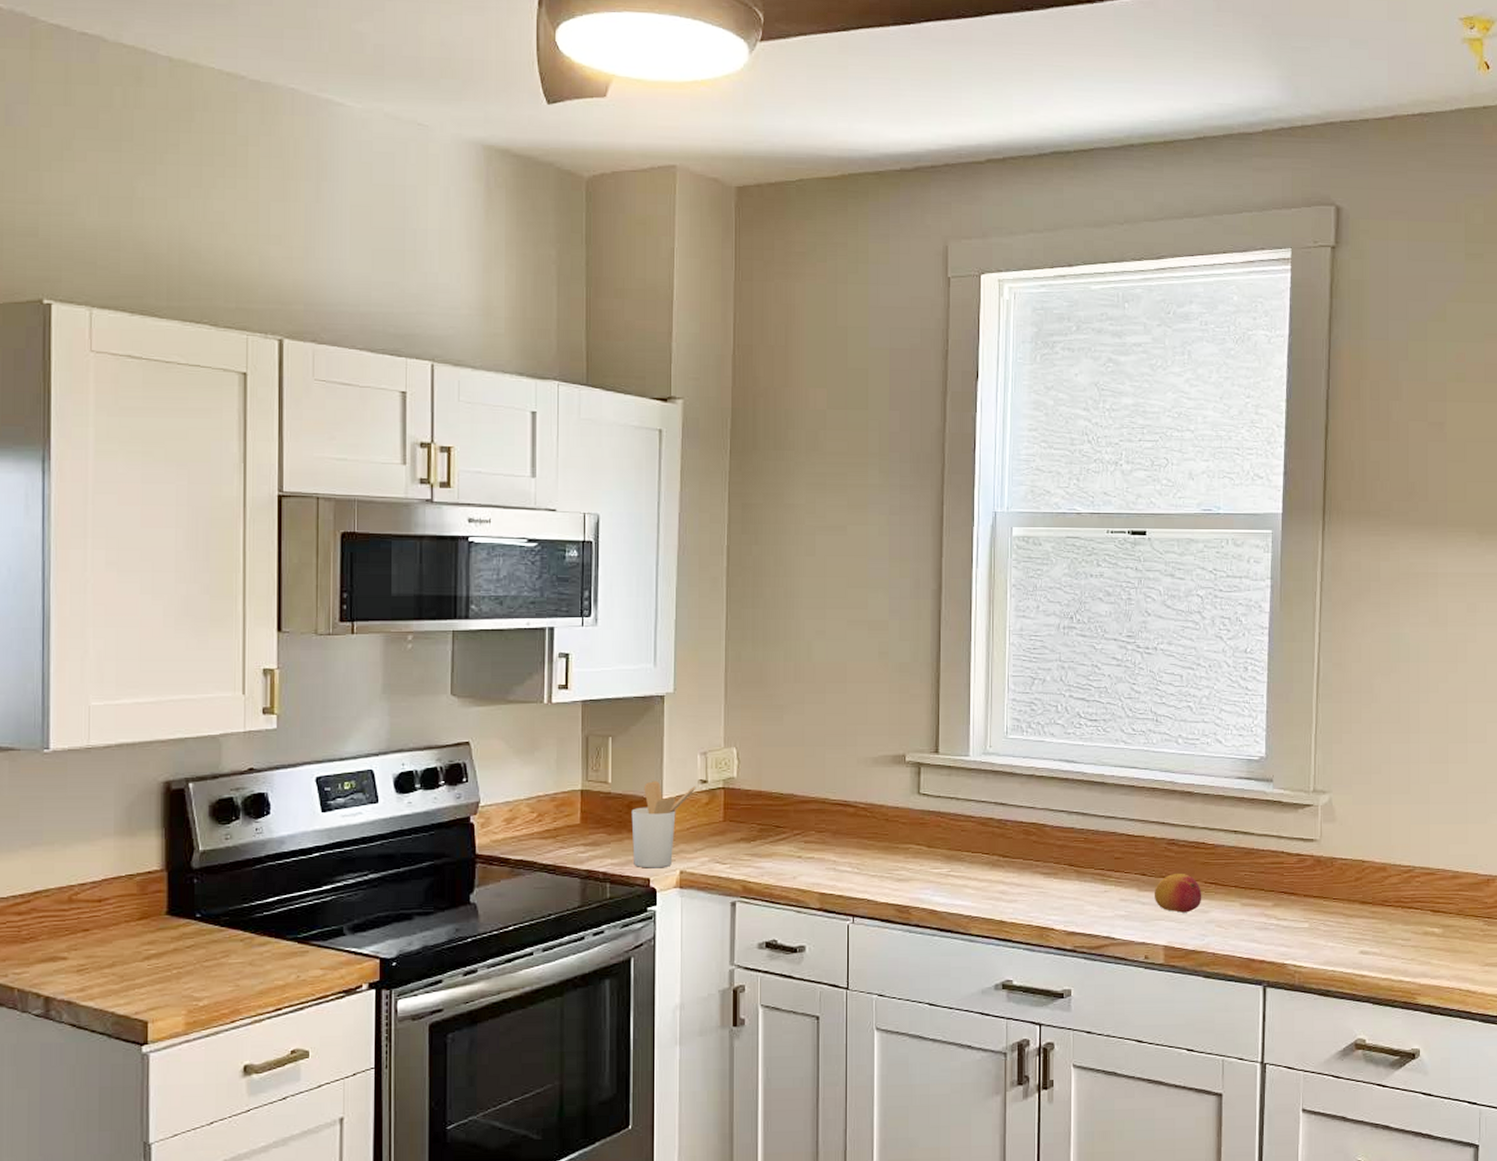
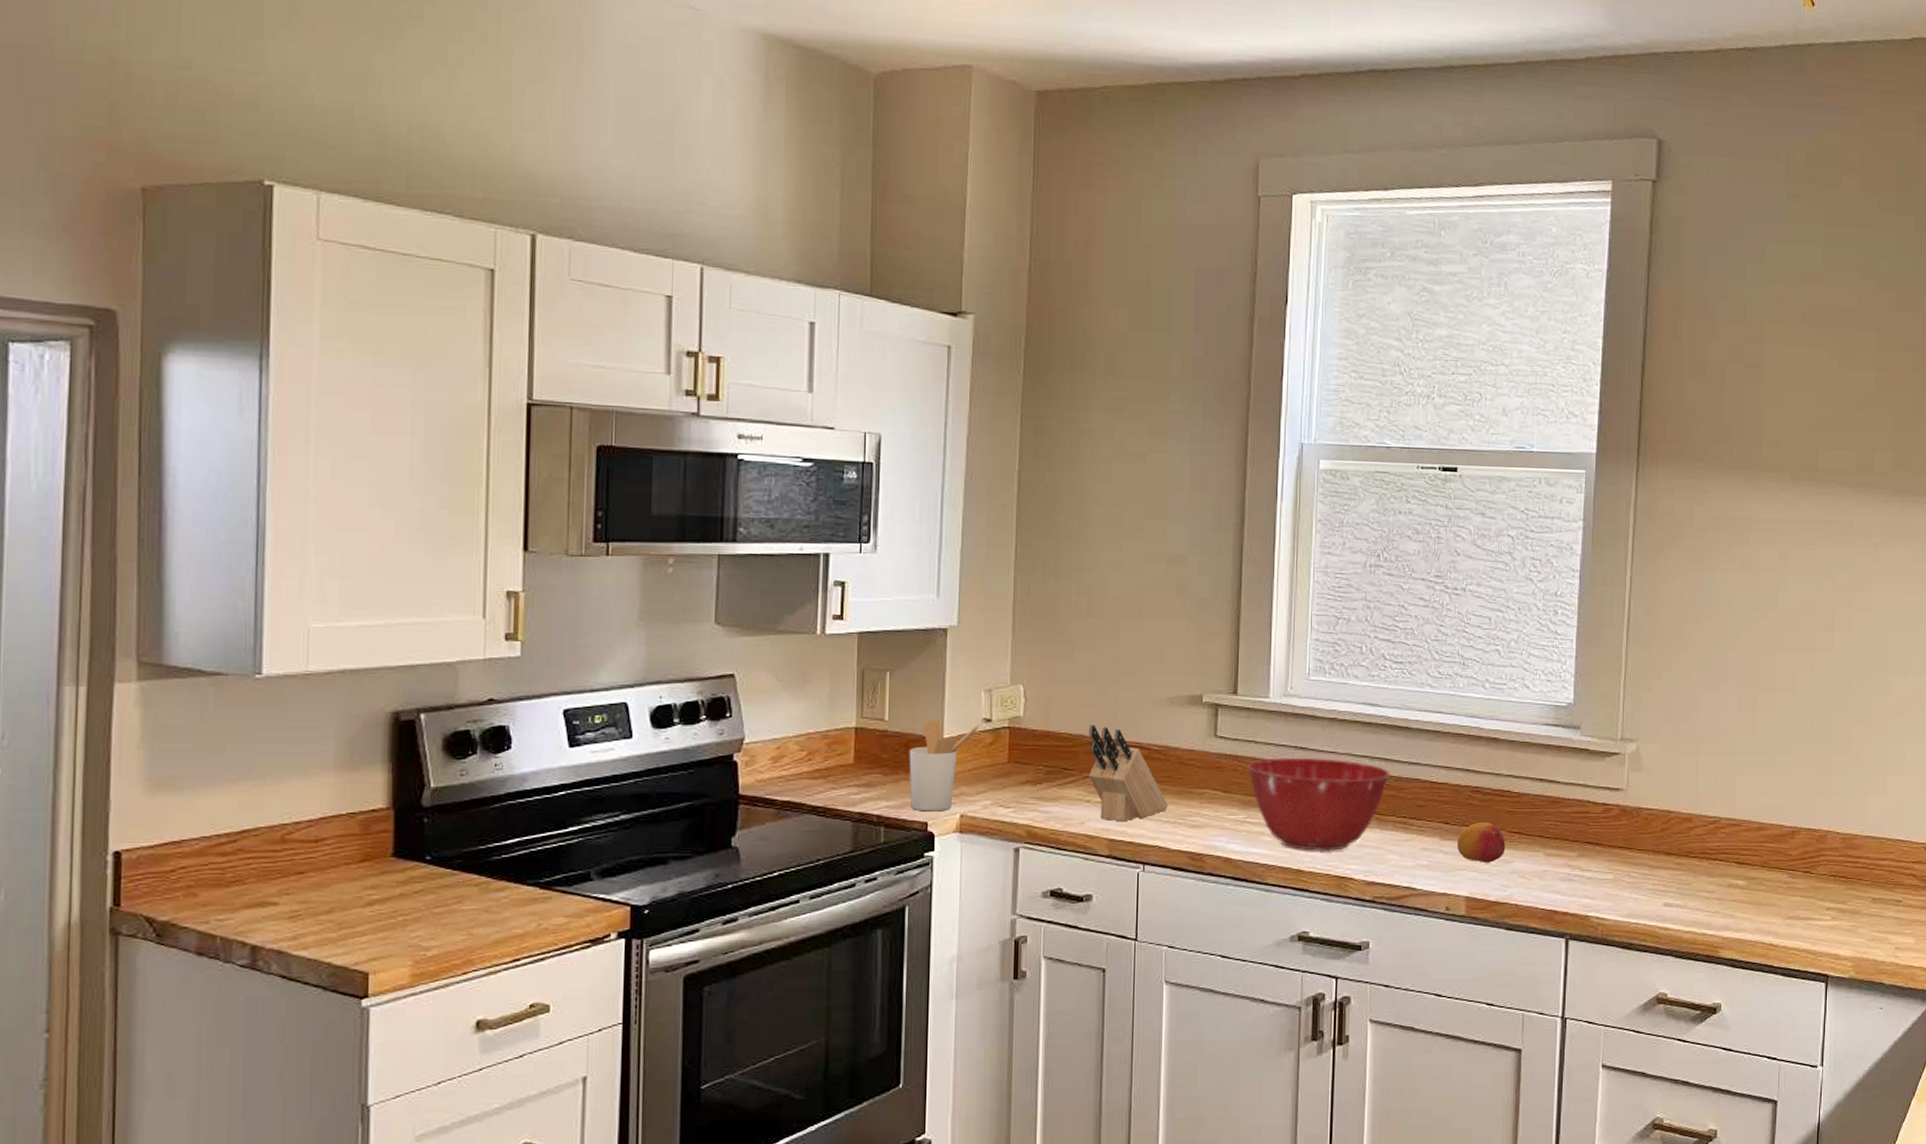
knife block: none [799,784,875,877] -> present [1088,724,1168,822]
mixing bowl: none [949,813,1088,904] -> present [1247,758,1390,852]

